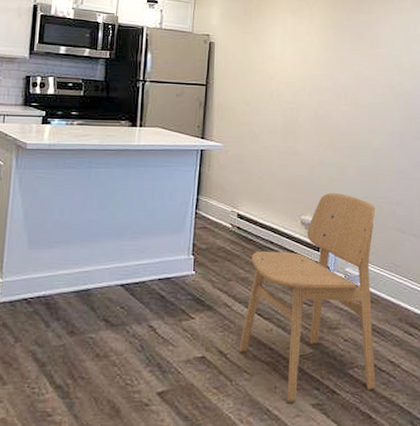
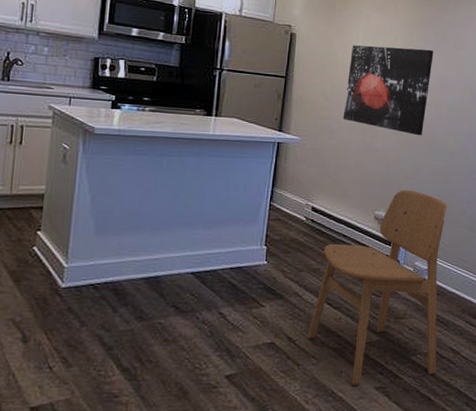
wall art: none [264,49,351,137] -> present [343,45,434,136]

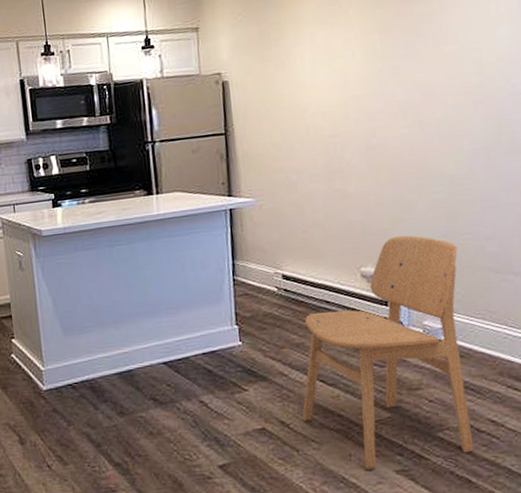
wall art: present [343,45,434,136] -> none [298,55,409,168]

